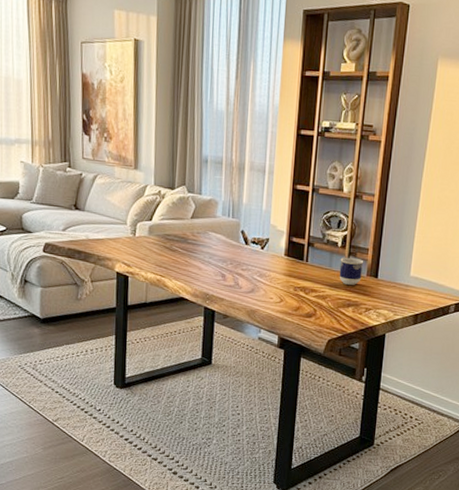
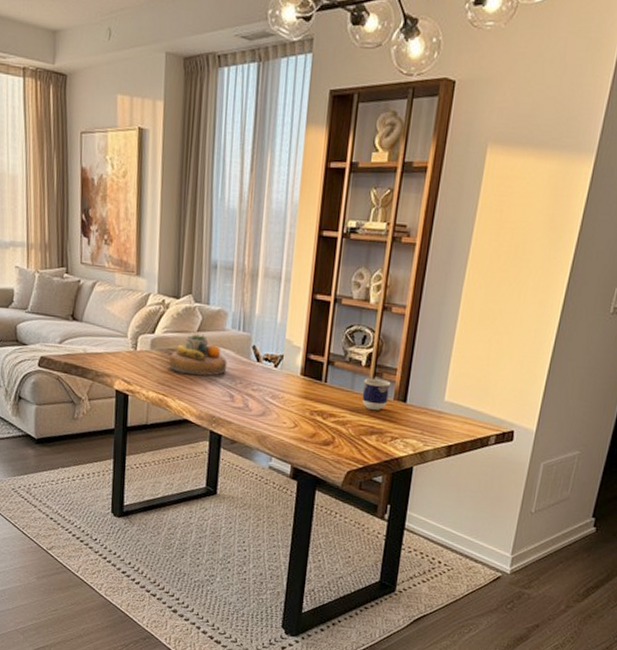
decorative bowl: none [166,220,219,258] -> present [169,334,227,376]

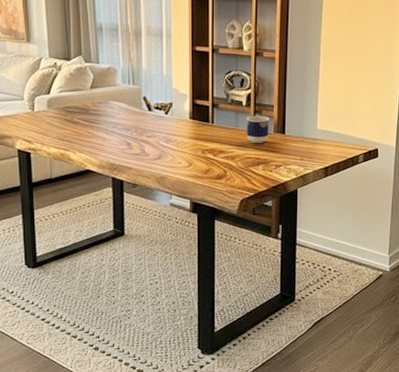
decorative bowl: present [169,334,227,376] -> none [67,90,122,129]

